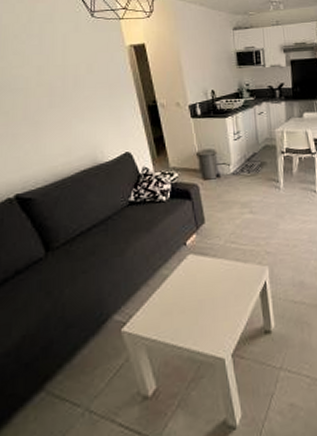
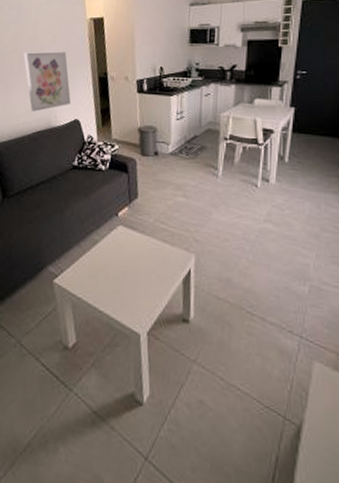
wall art: none [53,81,118,150] -> present [23,51,71,112]

